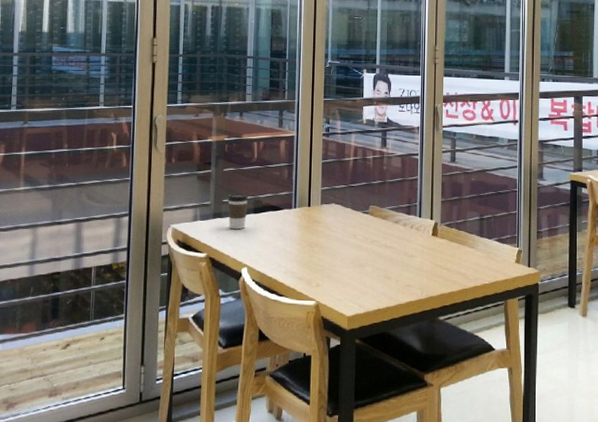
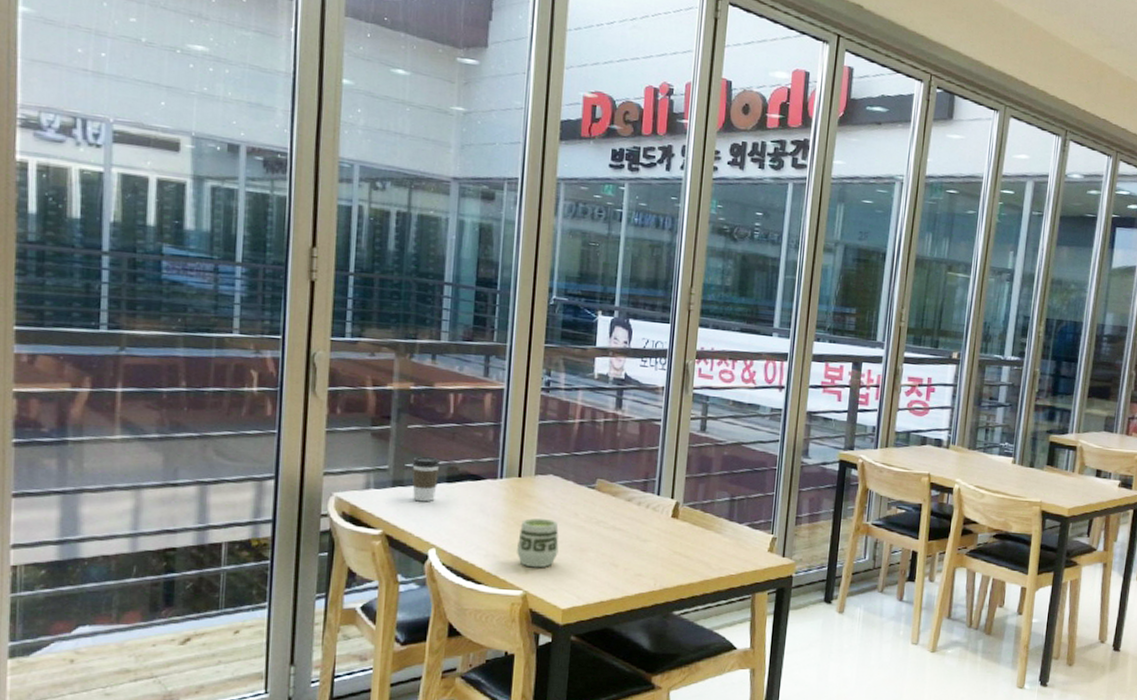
cup: none [310,240,342,282] -> present [517,518,559,568]

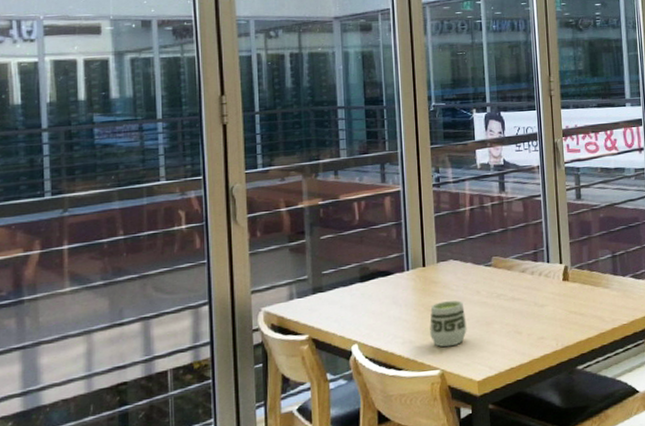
coffee cup: present [412,457,441,502] -> none [328,262,353,304]

